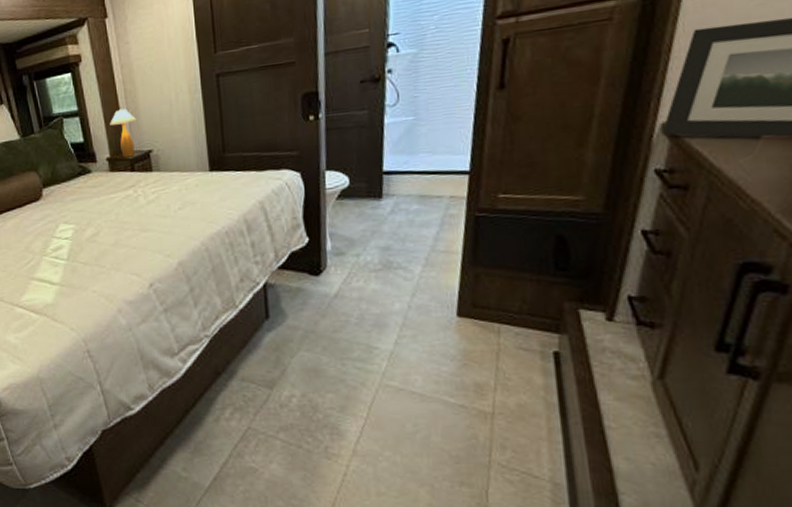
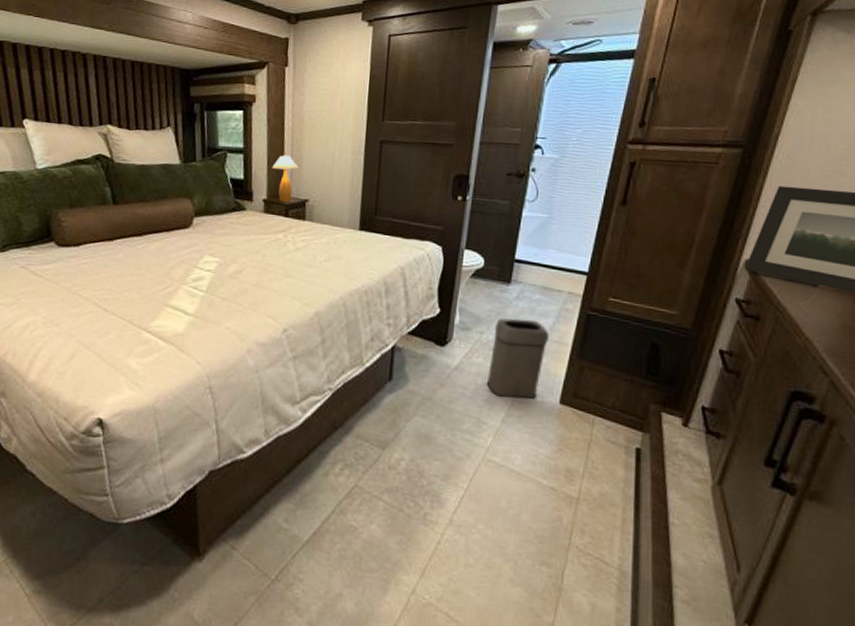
trash bin: none [371,232,434,319] -> present [487,318,549,399]

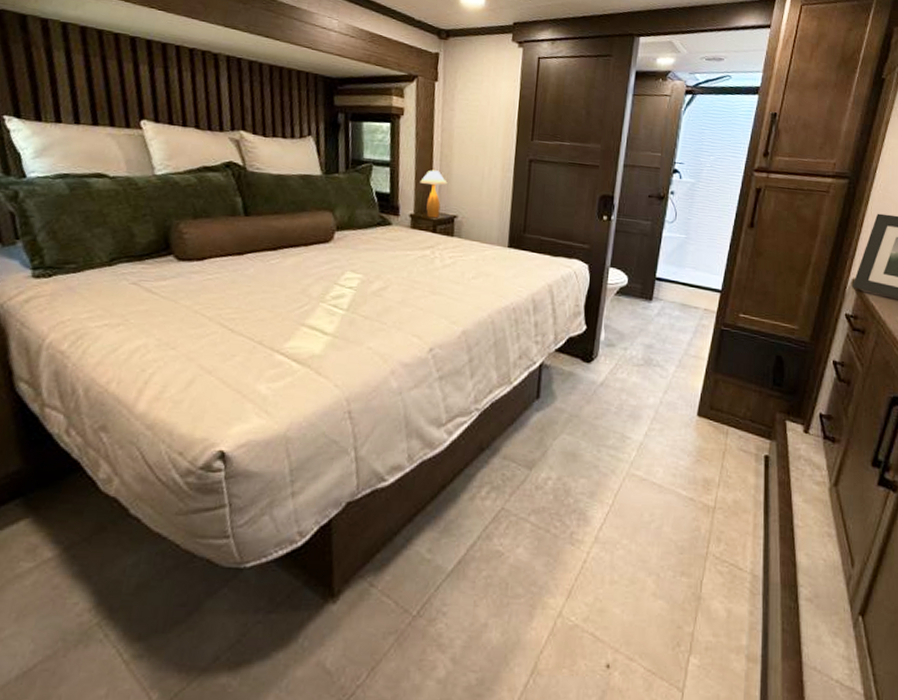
trash bin: present [487,318,549,399] -> none [631,334,687,412]

